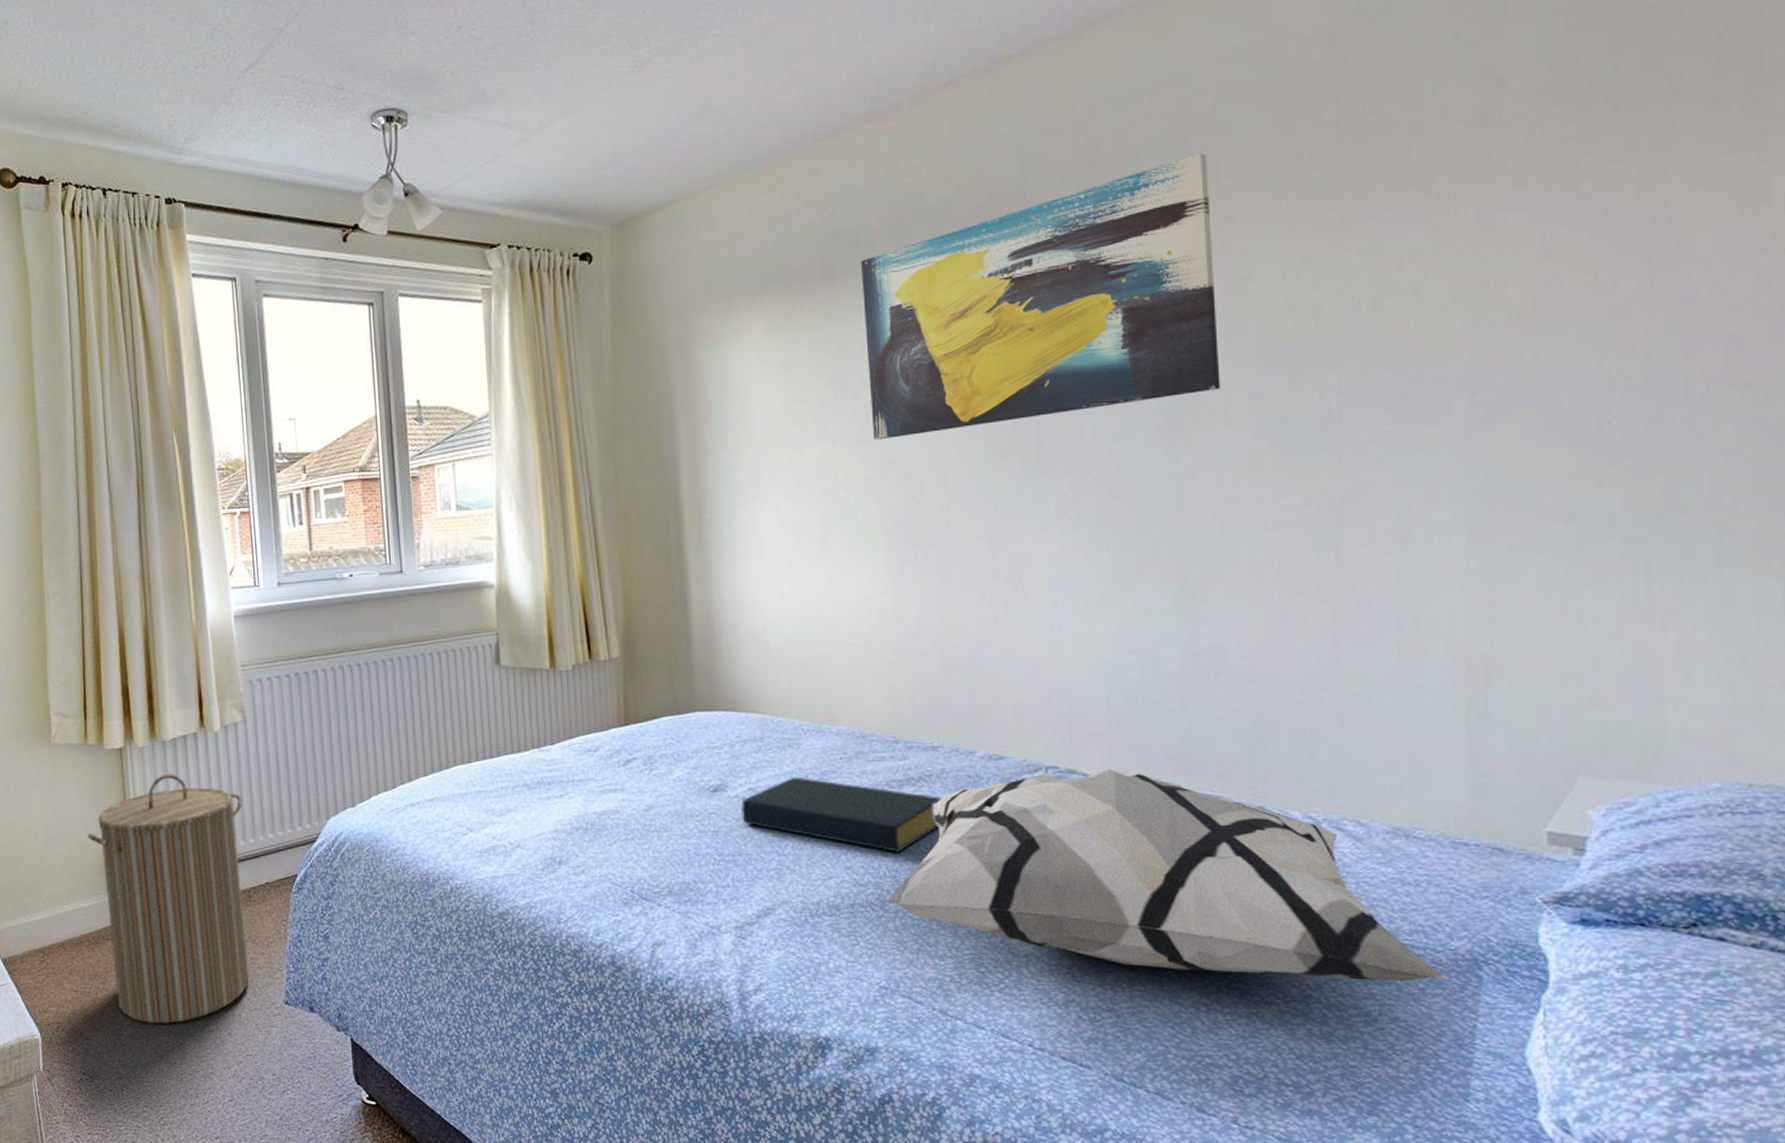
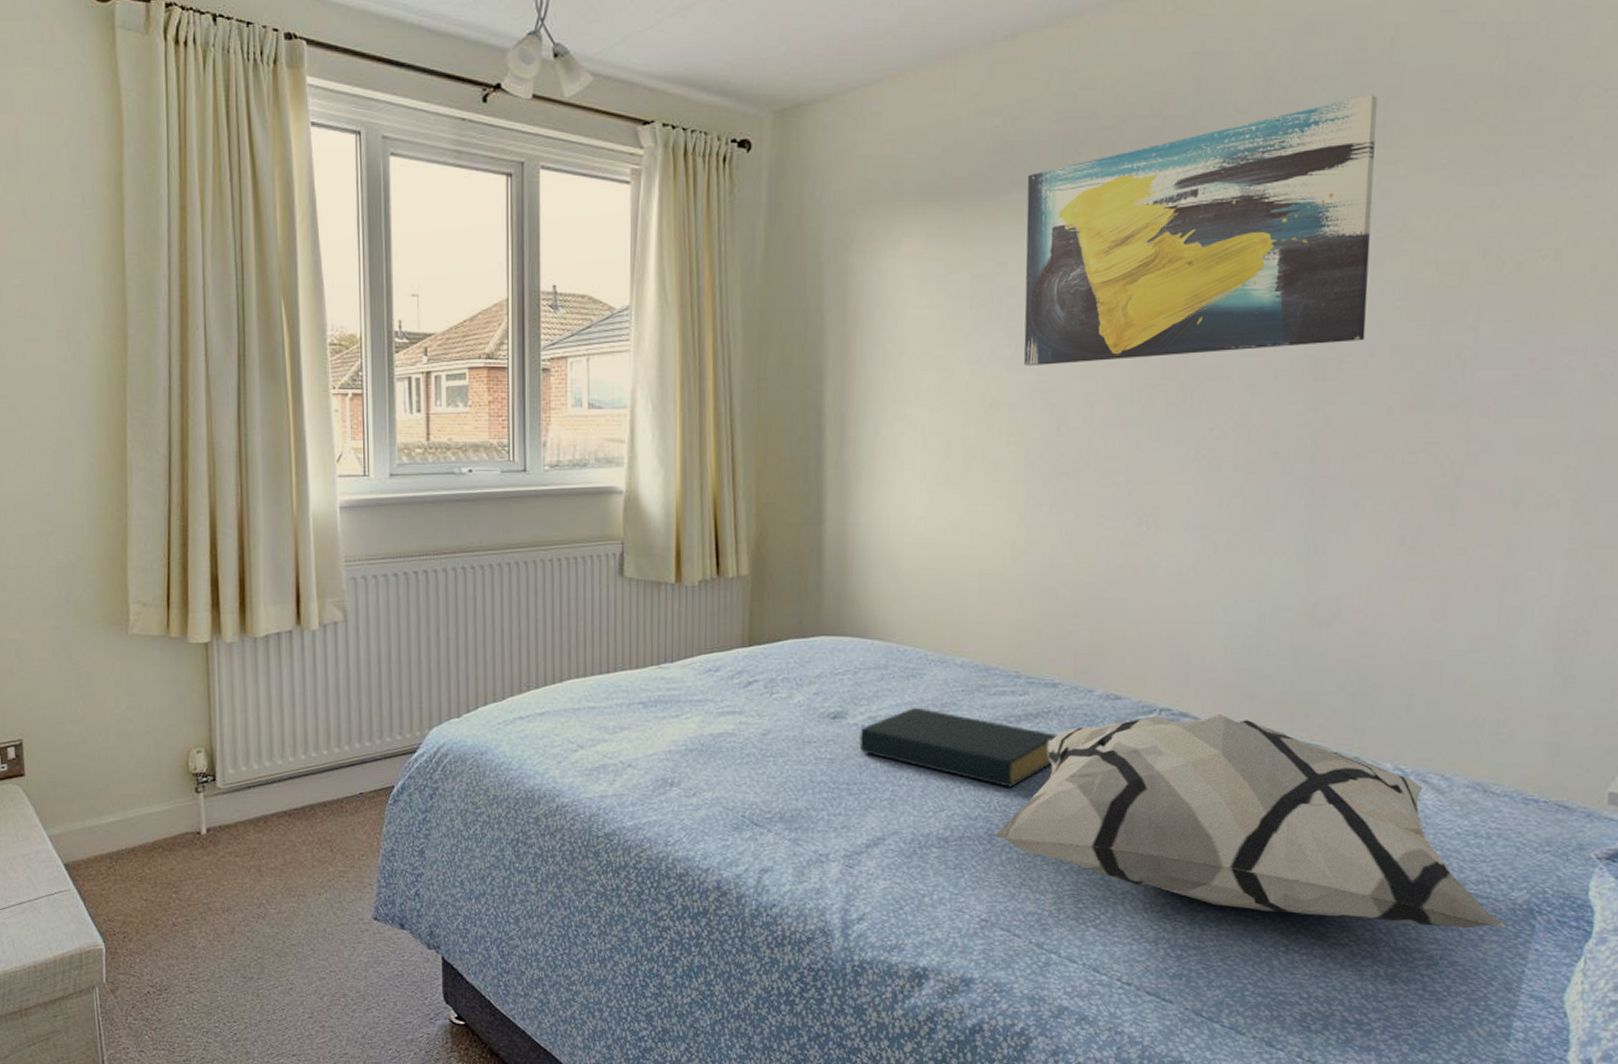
laundry hamper: present [88,774,250,1025] -> none [166,673,339,938]

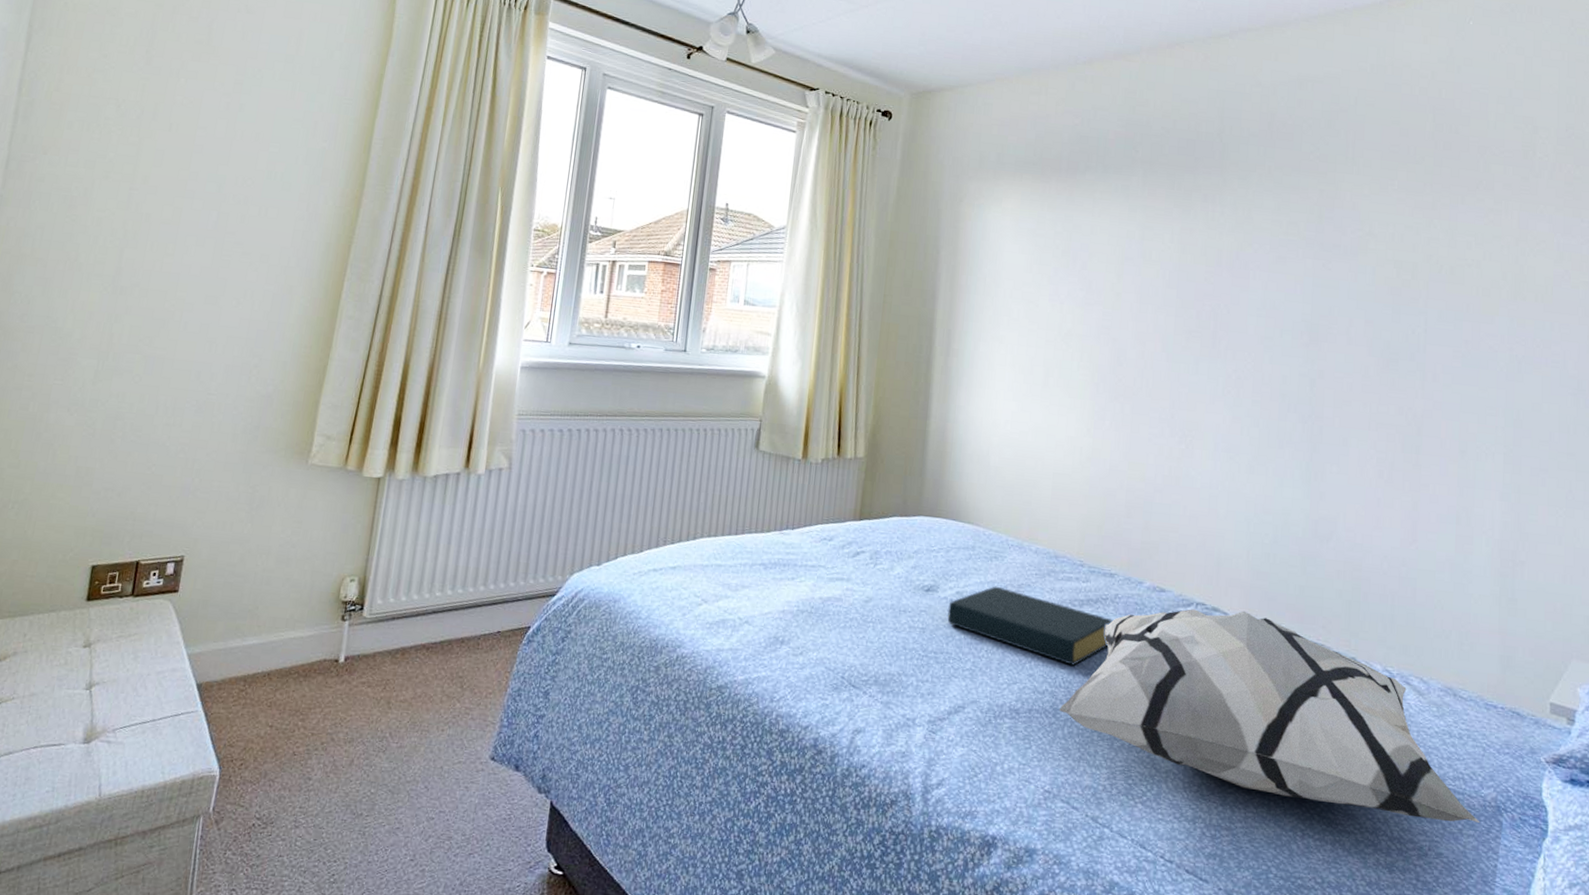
wall art: present [1023,93,1378,366] -> none [1092,134,1348,314]

